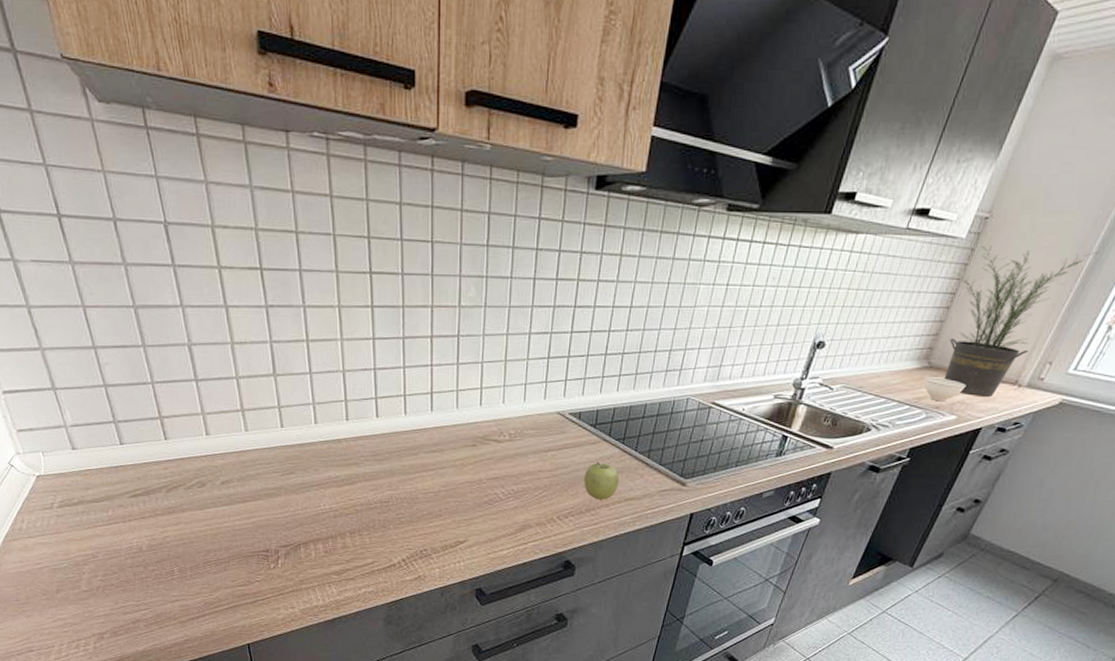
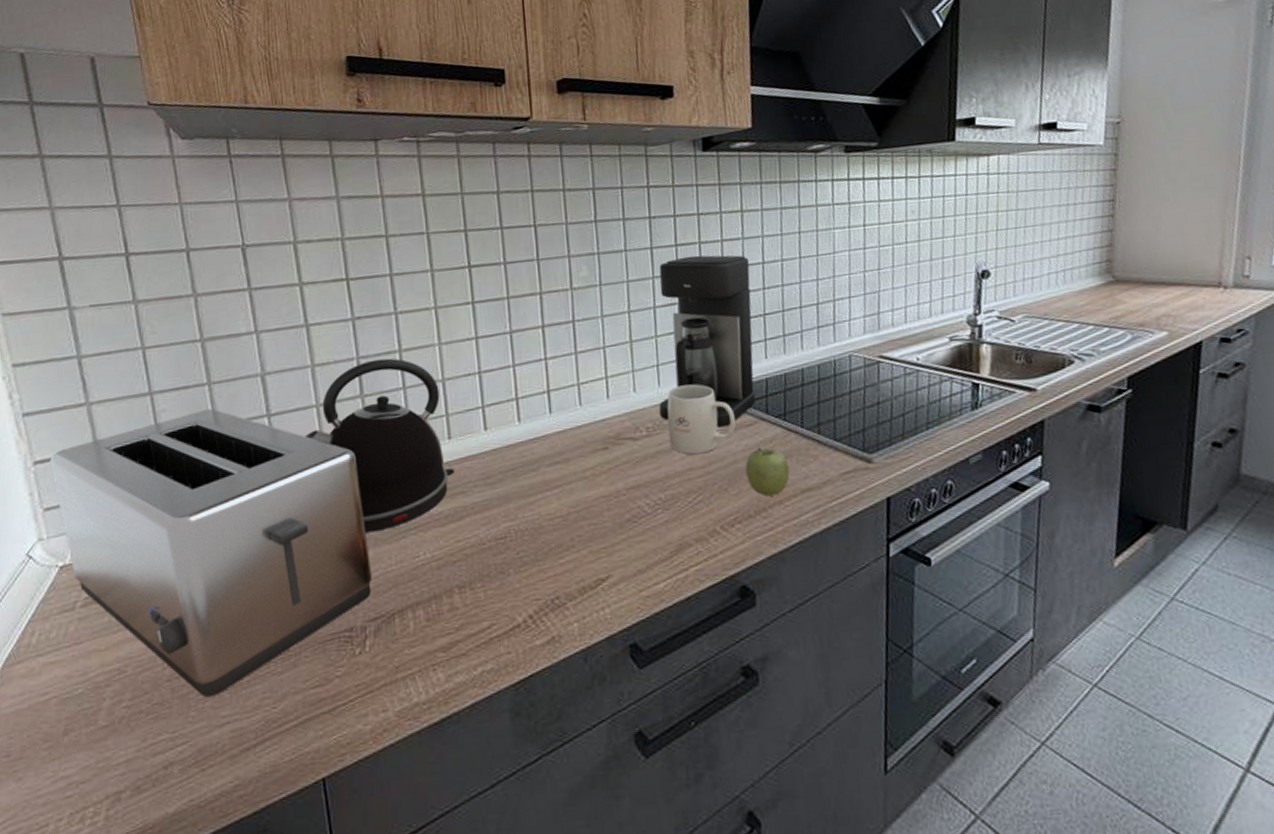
toaster: none [15,367,284,581] -> present [49,408,373,697]
kettle: none [227,345,350,484] -> present [305,358,455,533]
coffee maker: none [522,291,619,442] -> present [659,255,756,428]
mug: none [526,404,584,461] -> present [666,384,737,455]
bowl: present [924,377,966,402] -> none [1115,291,1166,319]
potted plant: present [944,246,1099,398] -> none [1108,139,1250,307]

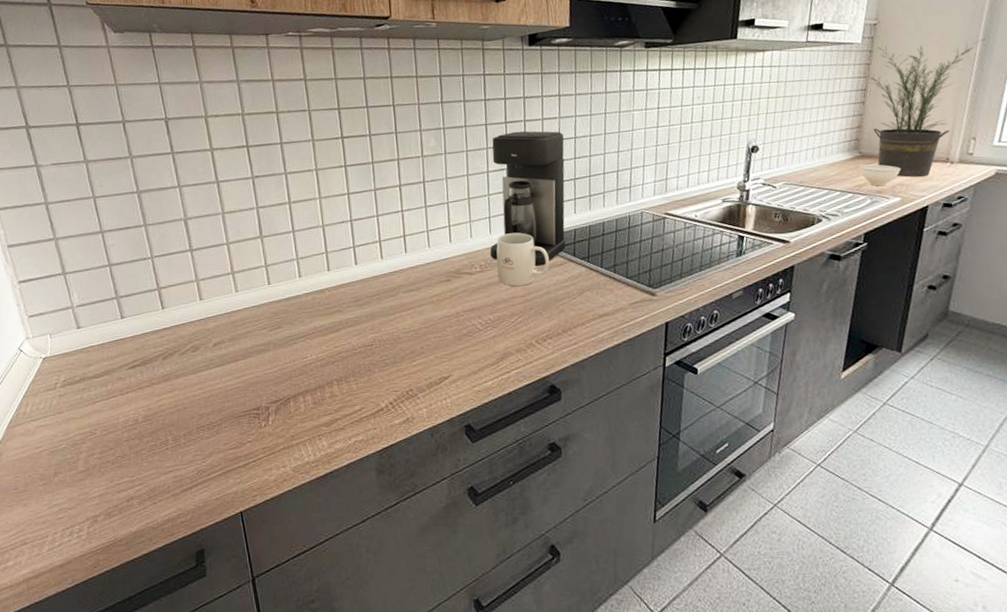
toaster: present [49,408,373,697] -> none [30,244,273,453]
kettle: present [305,358,455,533] -> none [219,208,333,339]
fruit: present [745,447,790,497] -> none [556,282,591,319]
potted plant: none [1108,139,1250,307] -> present [862,39,985,178]
bowl: none [1115,291,1166,319] -> present [860,164,901,187]

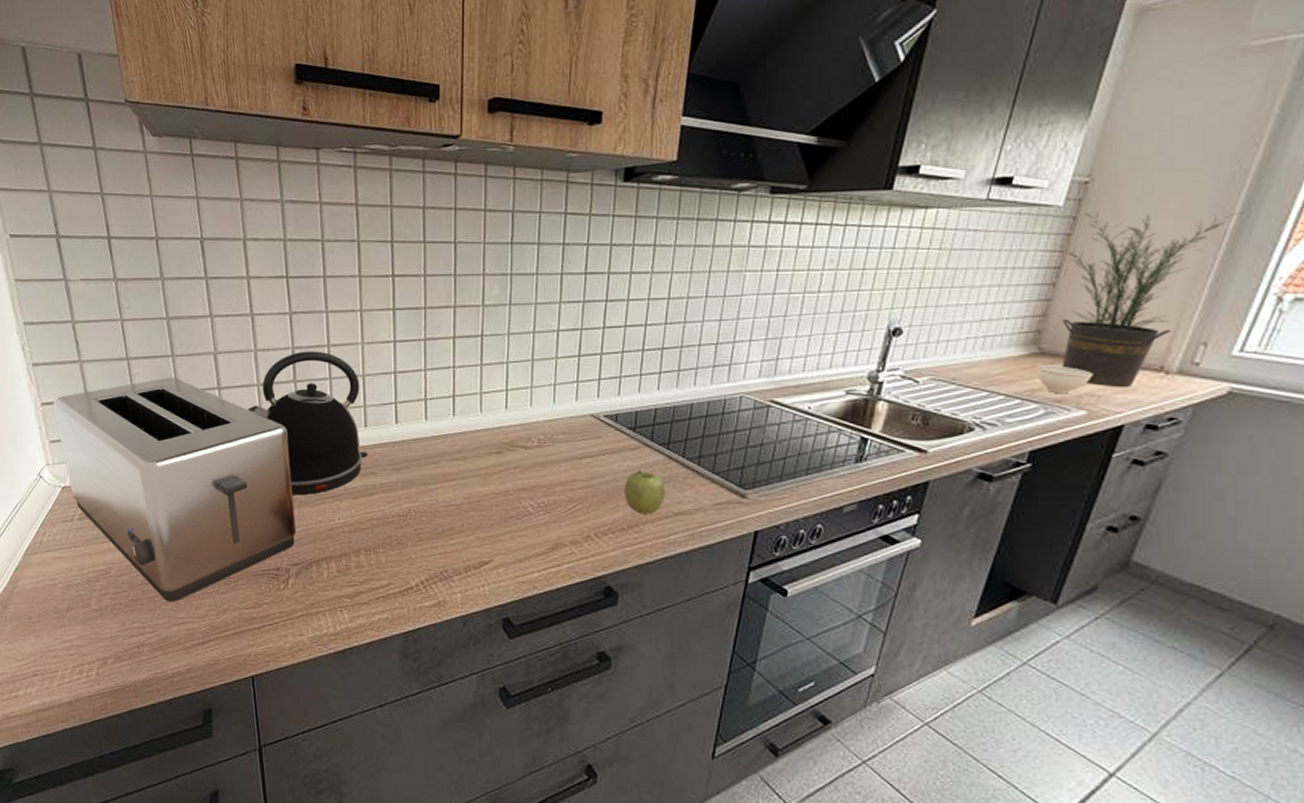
toaster: none [30,244,273,453] -> present [53,377,296,602]
kettle: none [219,208,333,339] -> present [247,351,368,496]
coffee maker: present [490,131,566,267] -> none [552,285,655,448]
mug: present [496,232,550,287] -> none [557,405,622,469]
fruit: none [556,282,591,319] -> present [624,470,665,514]

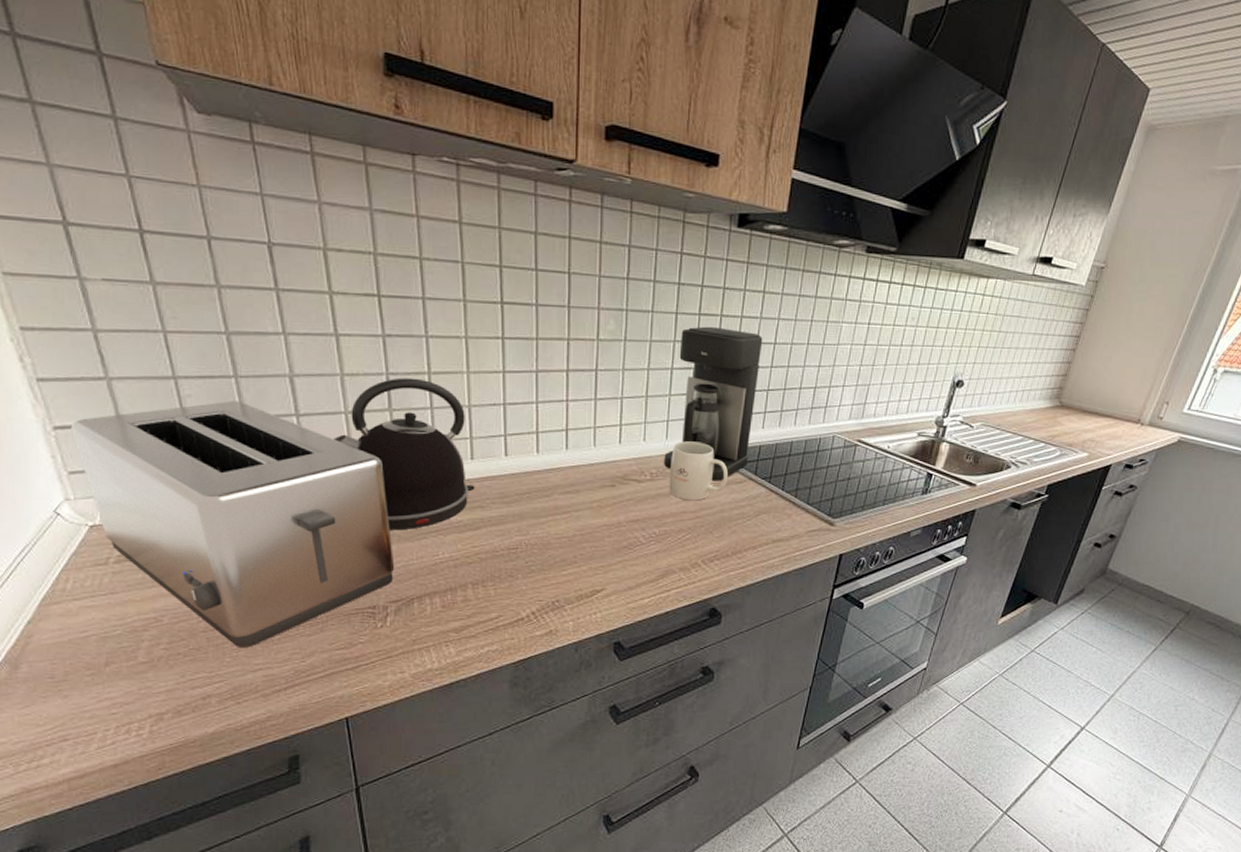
coffee maker: none [552,285,655,448] -> present [664,326,763,481]
mug: none [557,405,622,469] -> present [669,441,729,501]
fruit: present [624,470,665,514] -> none [730,502,766,542]
bowl: present [1036,365,1094,394] -> none [1057,416,1095,440]
potted plant: present [1058,212,1244,388] -> none [1074,293,1200,436]

